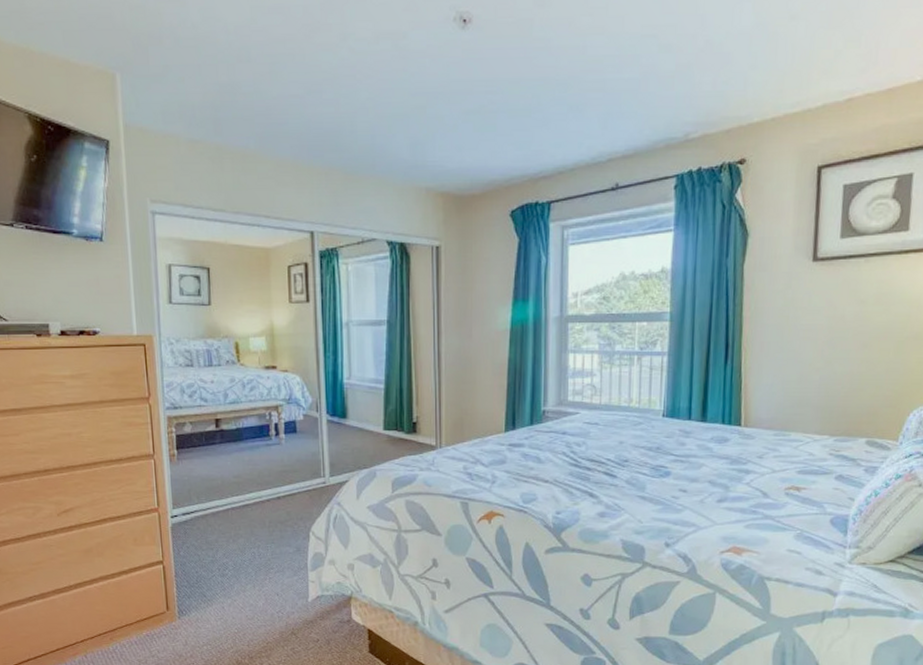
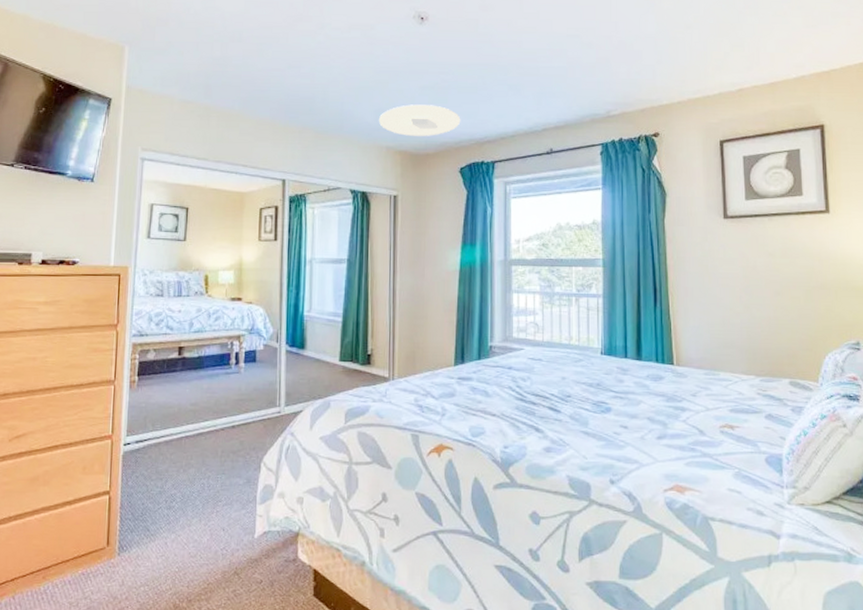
ceiling light: none [415,134,512,174] -> present [378,104,461,136]

